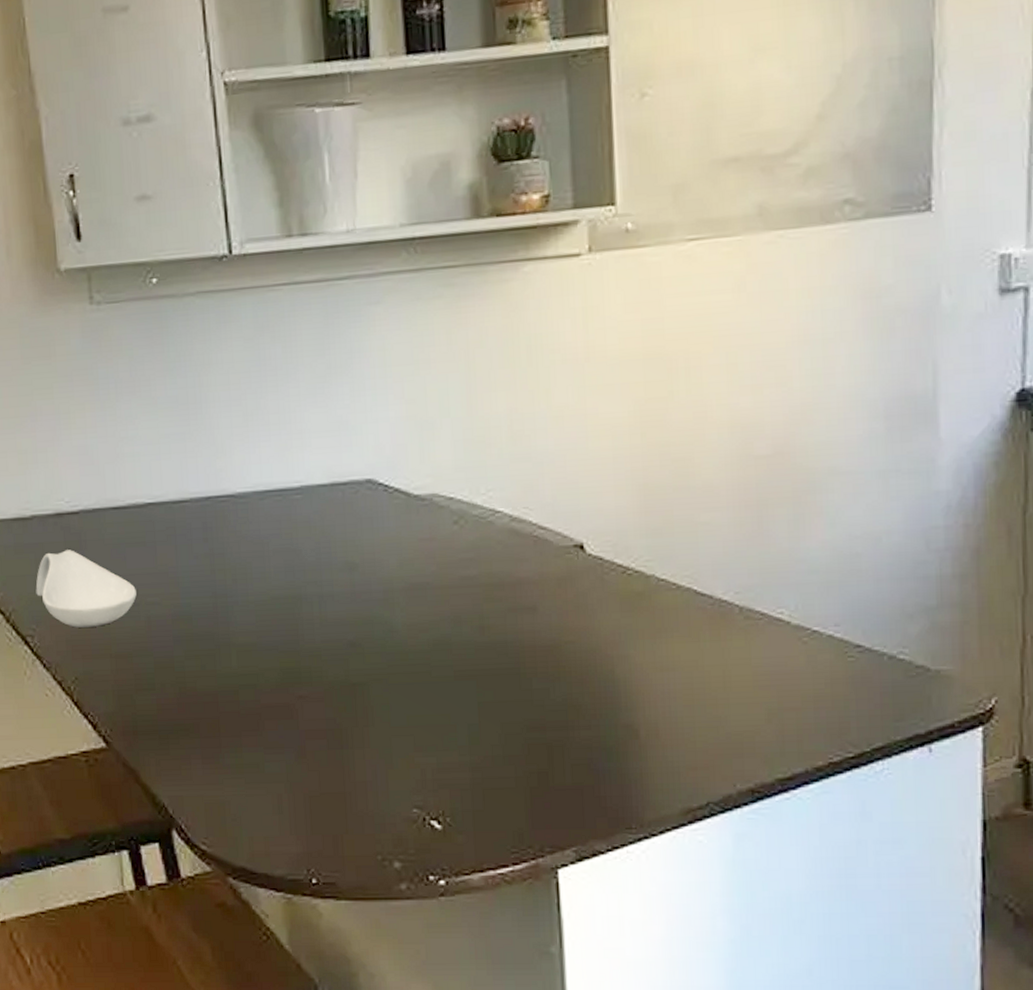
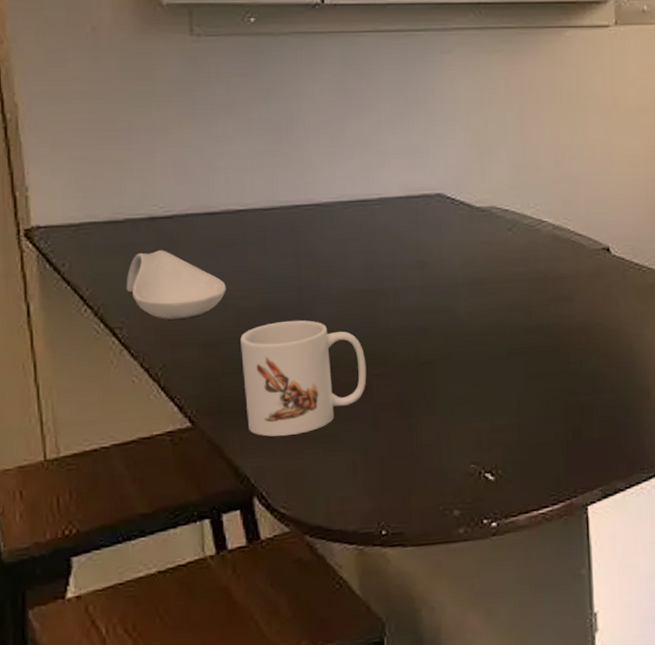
mug: none [153,630,291,763] -> present [240,320,367,437]

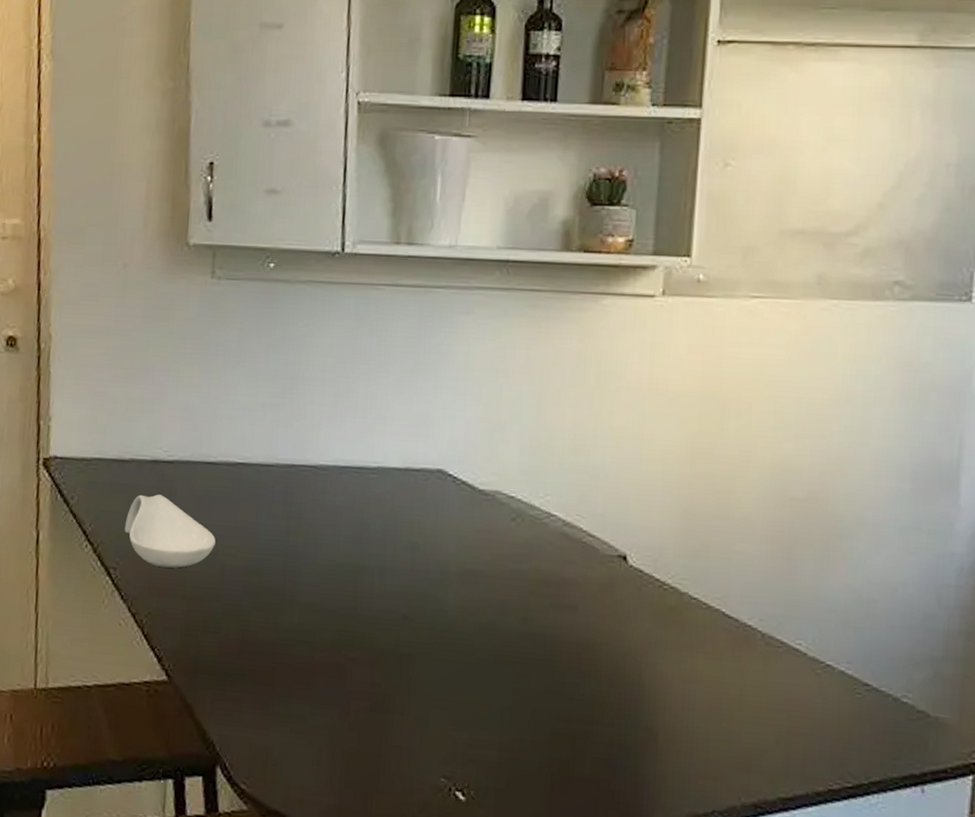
mug: present [240,320,367,437] -> none [220,585,344,709]

